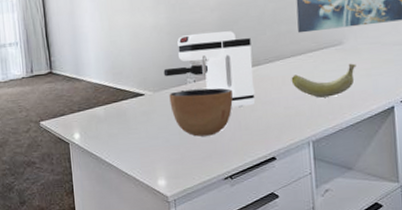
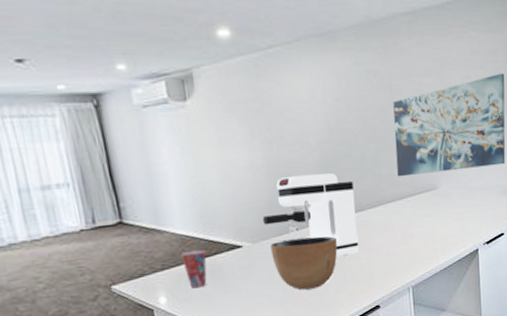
cup: none [94,96,114,128] -> present [181,249,207,289]
banana: present [291,63,356,98] -> none [392,208,448,243]

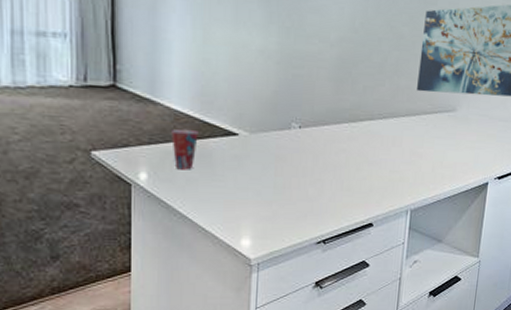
coffee maker: present [262,173,360,257] -> none [265,69,368,165]
bowl: present [270,236,338,290] -> none [267,136,340,193]

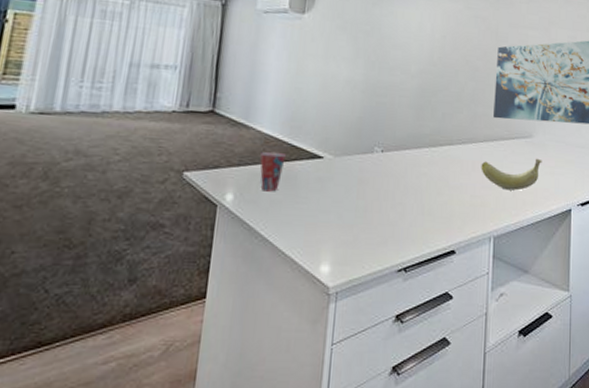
banana: none [401,133,464,165] -> present [481,158,542,191]

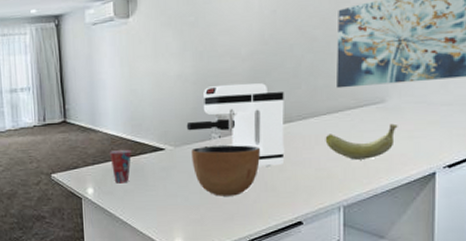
coffee maker: none [349,97,447,189] -> present [186,83,285,167]
bowl: none [350,159,420,217] -> present [191,145,260,196]

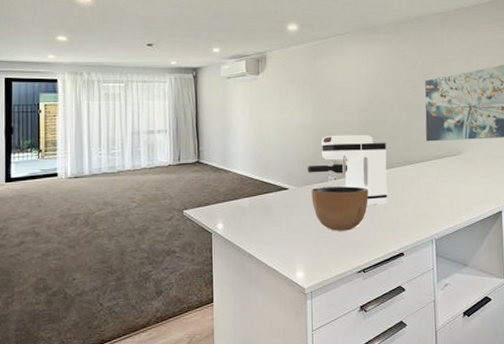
cup: present [110,149,131,184] -> none [239,188,259,220]
banana: present [325,123,398,160] -> none [419,171,473,200]

